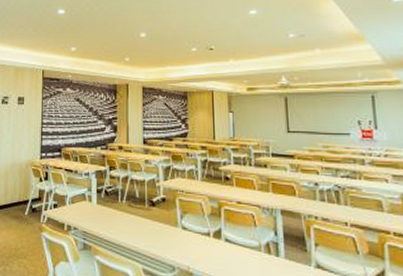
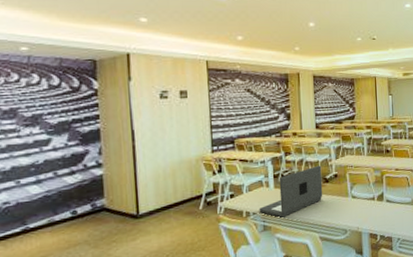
laptop: none [80,185,148,238] -> present [259,165,323,218]

